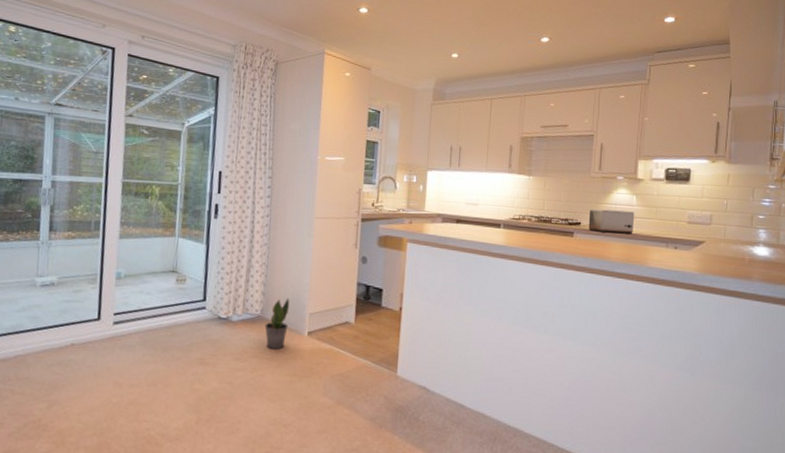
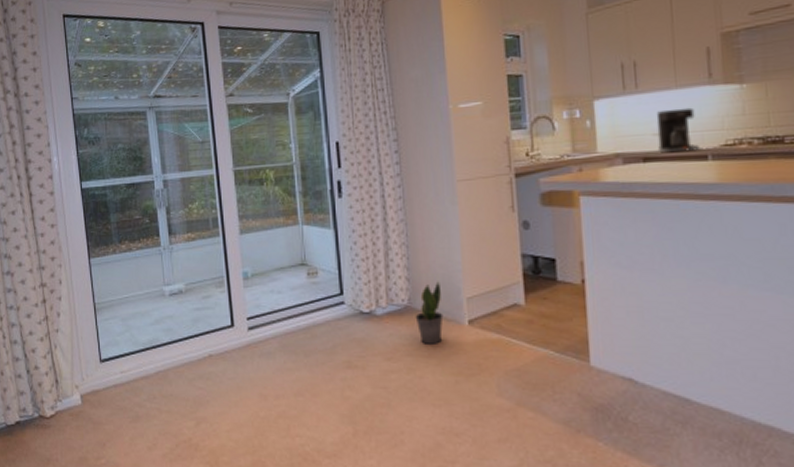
coffee maker: none [468,186,496,219] -> present [656,107,700,153]

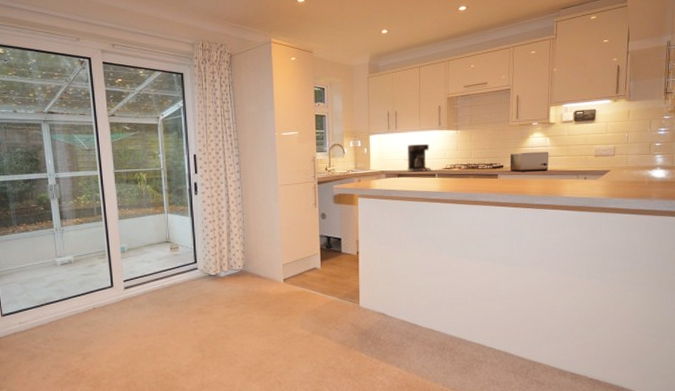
potted plant: present [415,281,444,344] -> none [247,253,267,296]

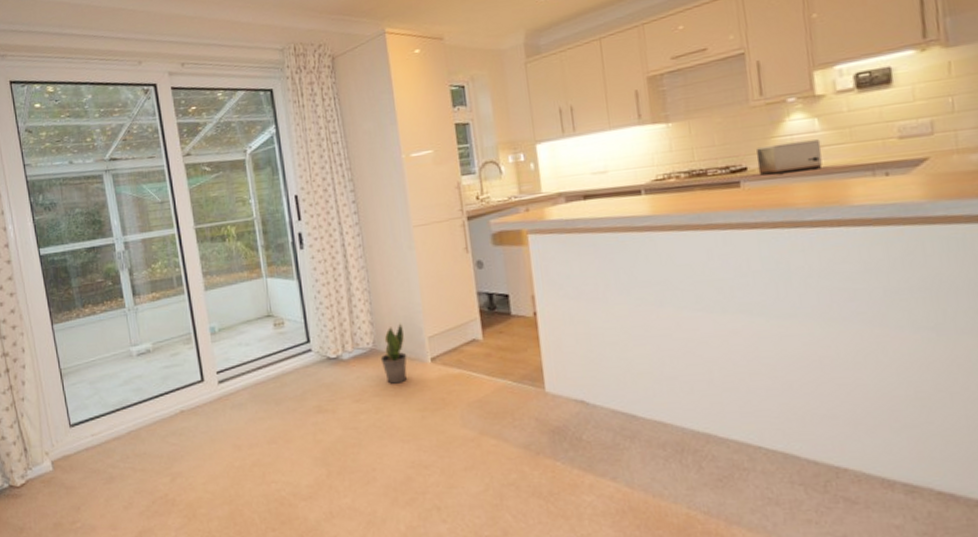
potted plant: none [247,253,267,296] -> present [380,323,407,384]
coffee maker: present [407,143,431,172] -> none [593,146,634,190]

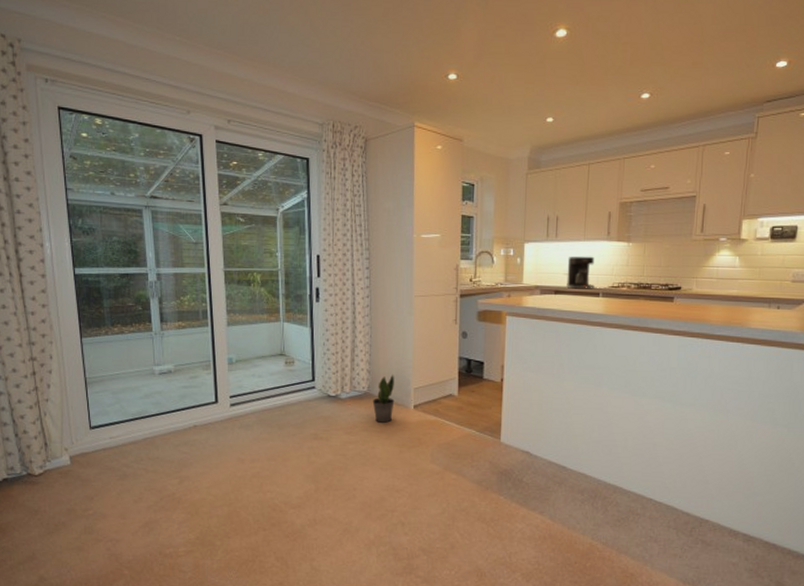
coffee maker: none [593,146,634,190] -> present [566,256,595,289]
toaster: present [755,139,823,176] -> none [688,272,737,298]

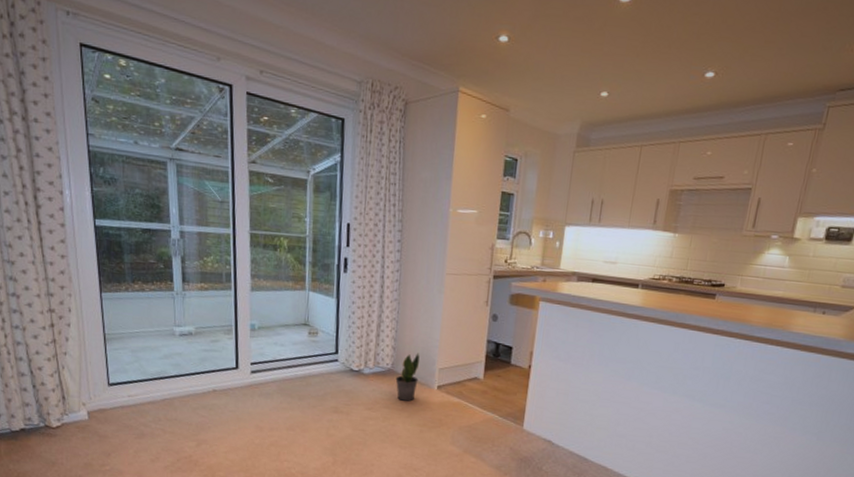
coffee maker: present [566,256,595,289] -> none [605,244,638,279]

